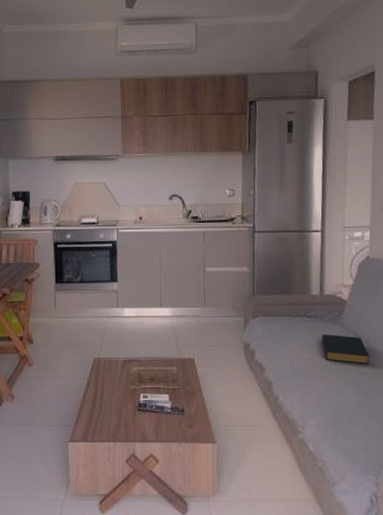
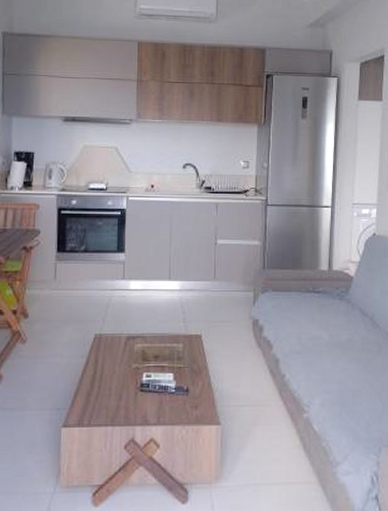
hardback book: present [322,334,370,365] -> none [329,310,374,342]

